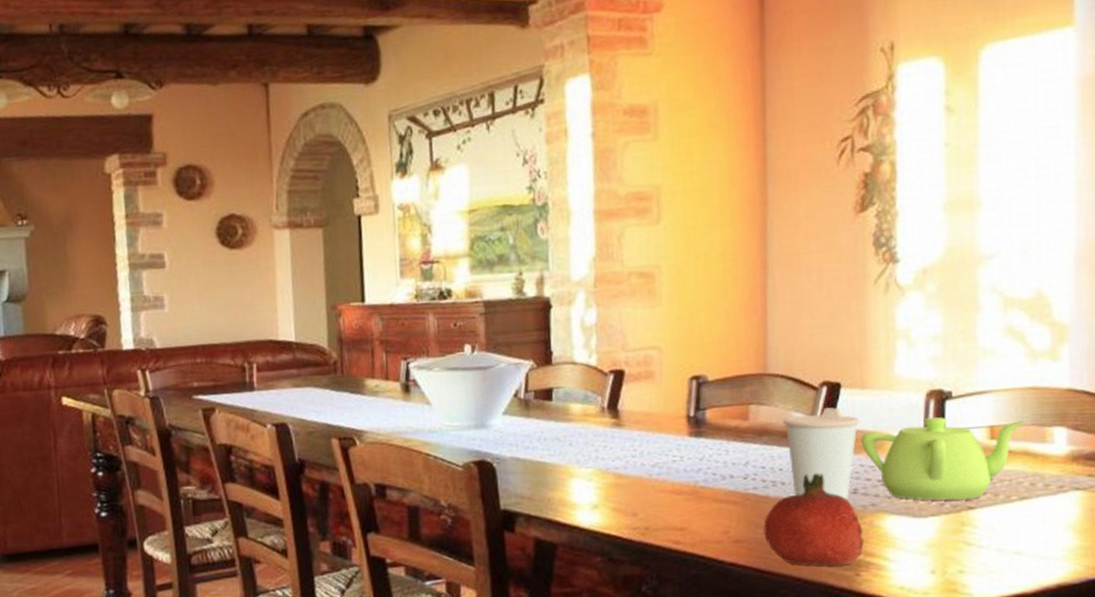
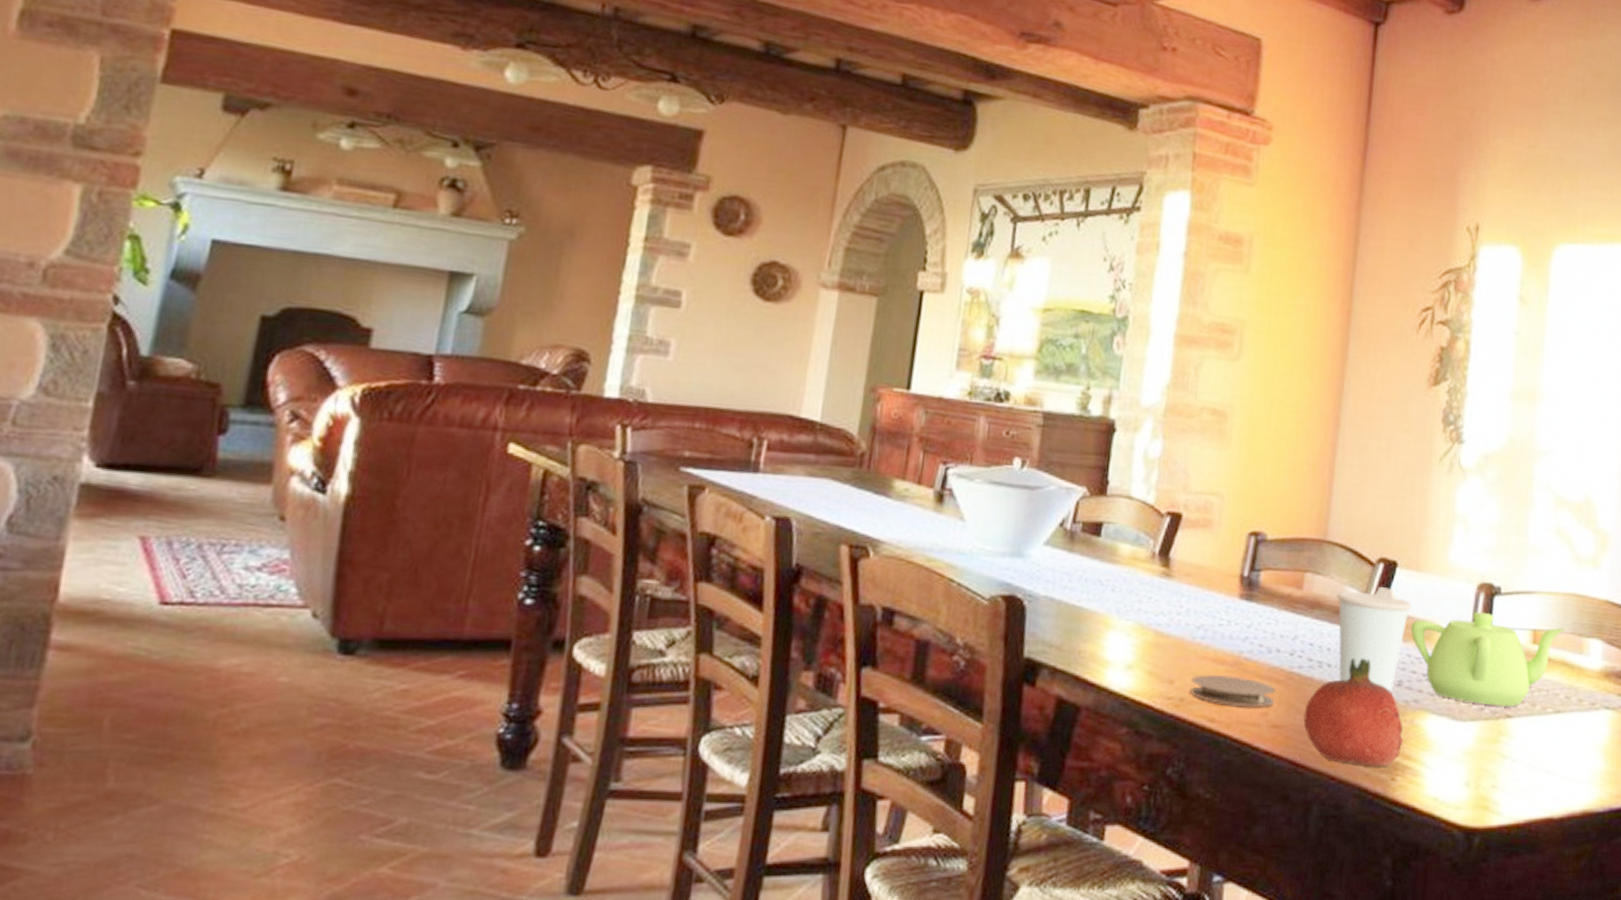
coaster: none [653,503,734,529] -> present [1190,675,1276,707]

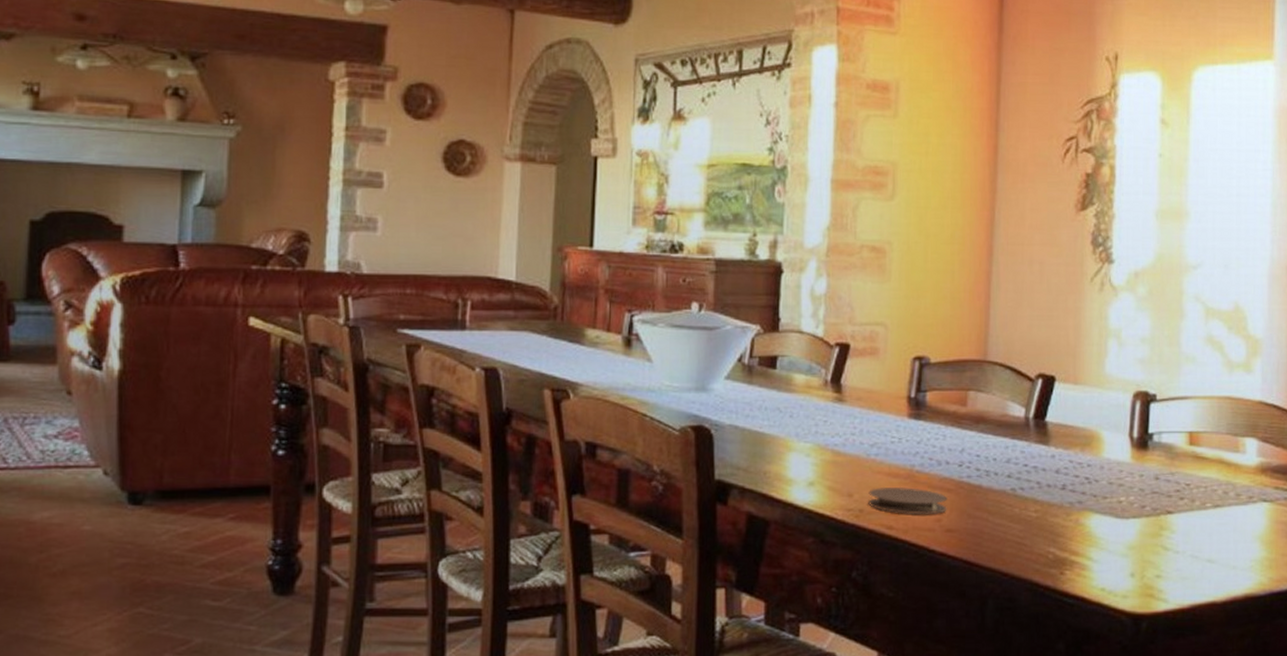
fruit: present [1303,657,1404,767] -> none [975,466,1070,563]
cup: present [1336,587,1412,692] -> none [999,400,1071,495]
teapot: present [1410,611,1566,707] -> none [1071,418,1221,503]

